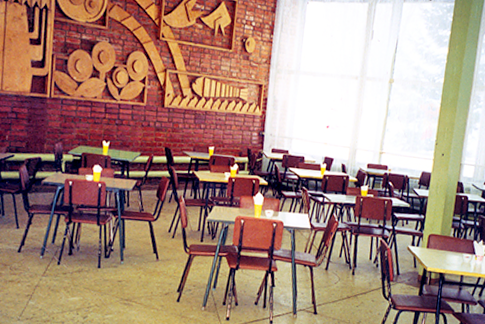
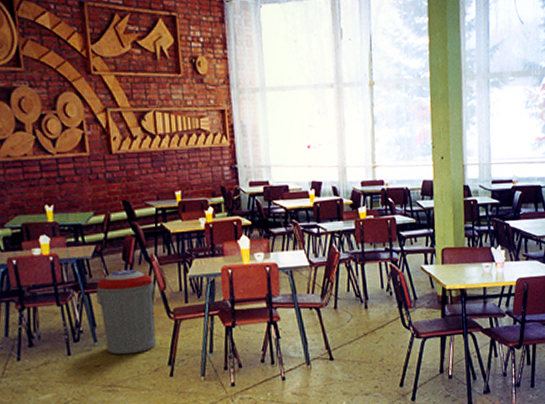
trash can: none [129,204,179,277] -> present [95,269,157,355]

